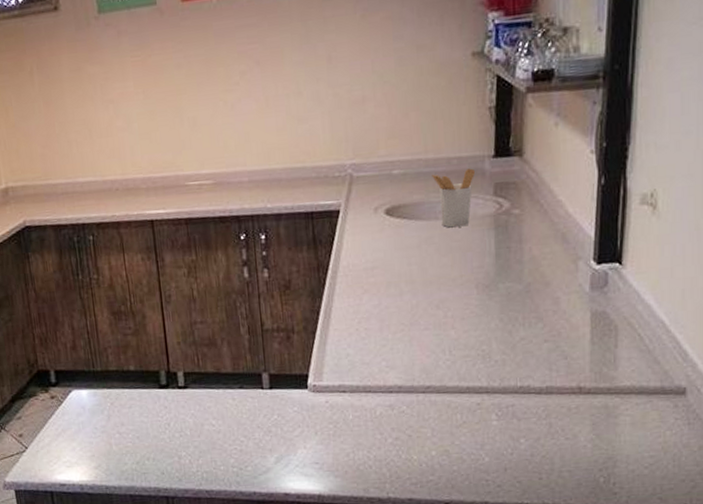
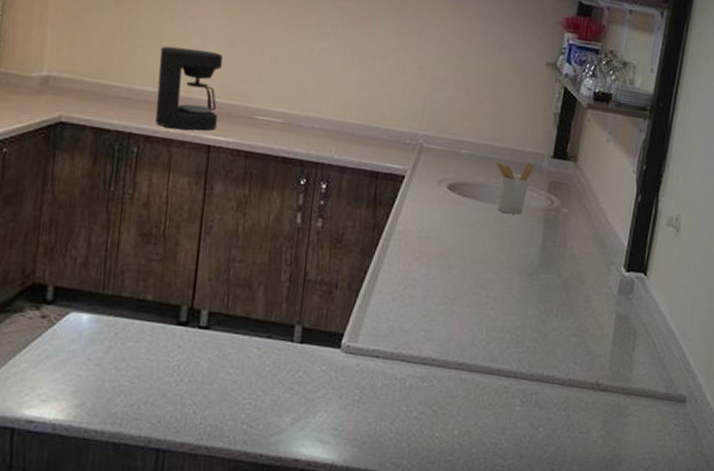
coffee maker: none [91,129,155,212] -> present [155,46,223,131]

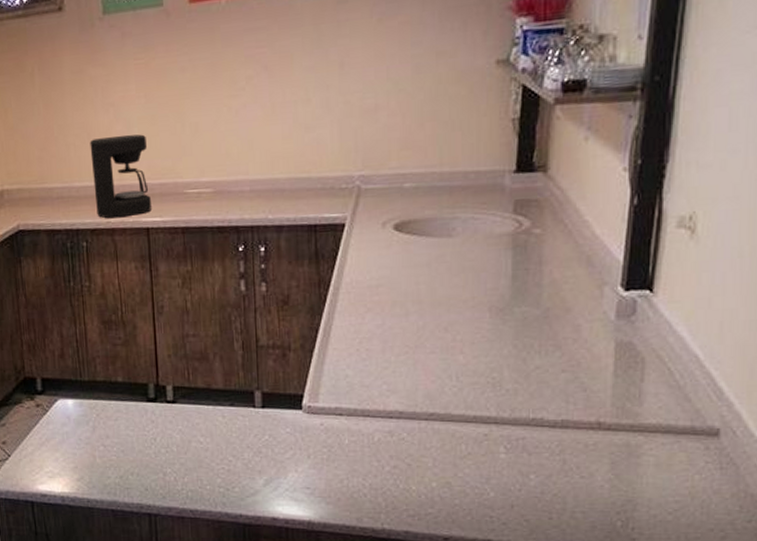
utensil holder: present [495,160,535,215] -> none [446,183,494,246]

